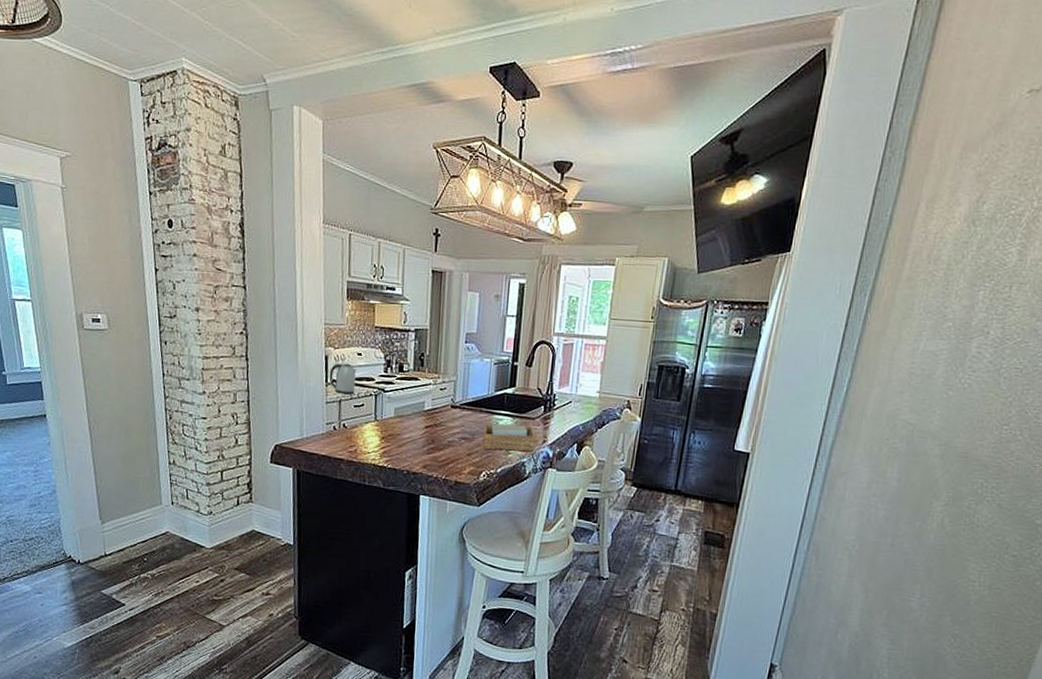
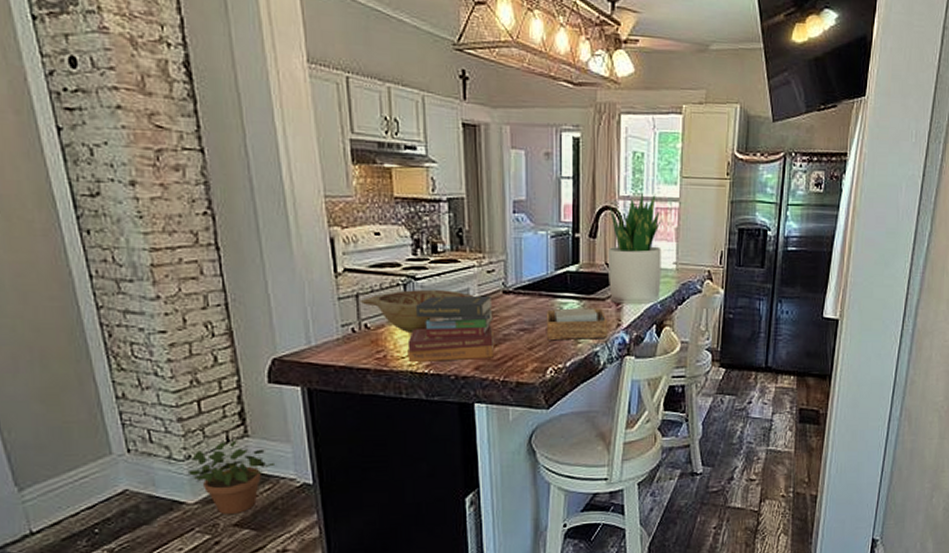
potted plant: none [209,503,268,561] -> present [189,440,274,515]
kettle: present [329,363,357,395] -> none [338,246,376,286]
decorative bowl: none [342,399,429,434] -> present [360,290,475,334]
books: none [372,406,442,460] -> present [407,295,495,363]
planter: none [539,331,591,426] -> present [607,193,663,305]

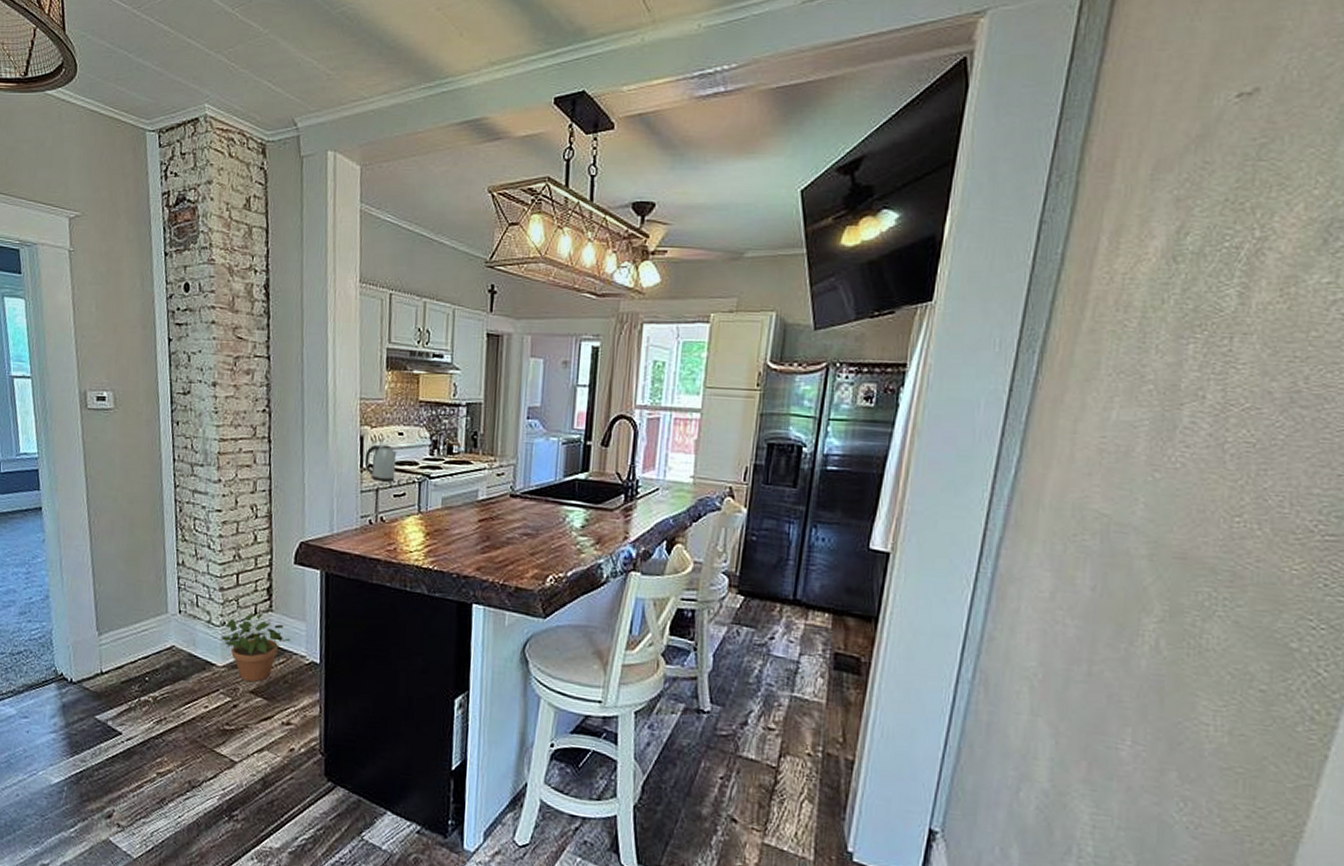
kettle: none [338,246,376,286] -> present [364,444,397,482]
decorative bowl: present [360,290,475,334] -> none [379,487,484,530]
books: present [407,295,495,363] -> none [415,495,499,560]
napkin holder: present [546,308,609,341] -> none [549,516,614,551]
planter: present [607,193,663,305] -> none [618,403,682,519]

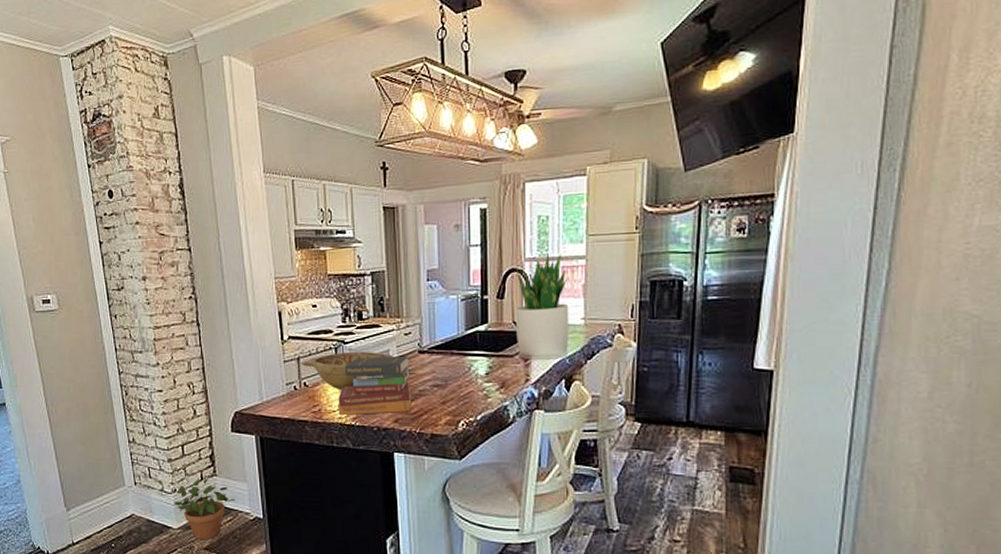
kettle: present [364,444,397,482] -> none [284,317,313,351]
decorative bowl: none [379,487,484,530] -> present [301,352,395,390]
books: none [415,495,499,560] -> present [338,355,412,416]
planter: none [618,403,682,519] -> present [514,253,570,361]

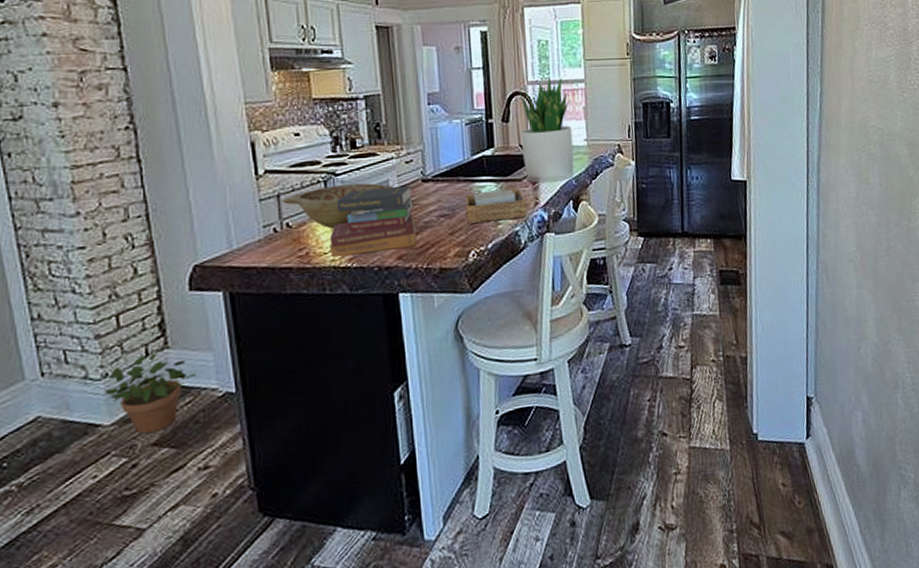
napkin holder: none [457,364,517,396] -> present [464,188,527,224]

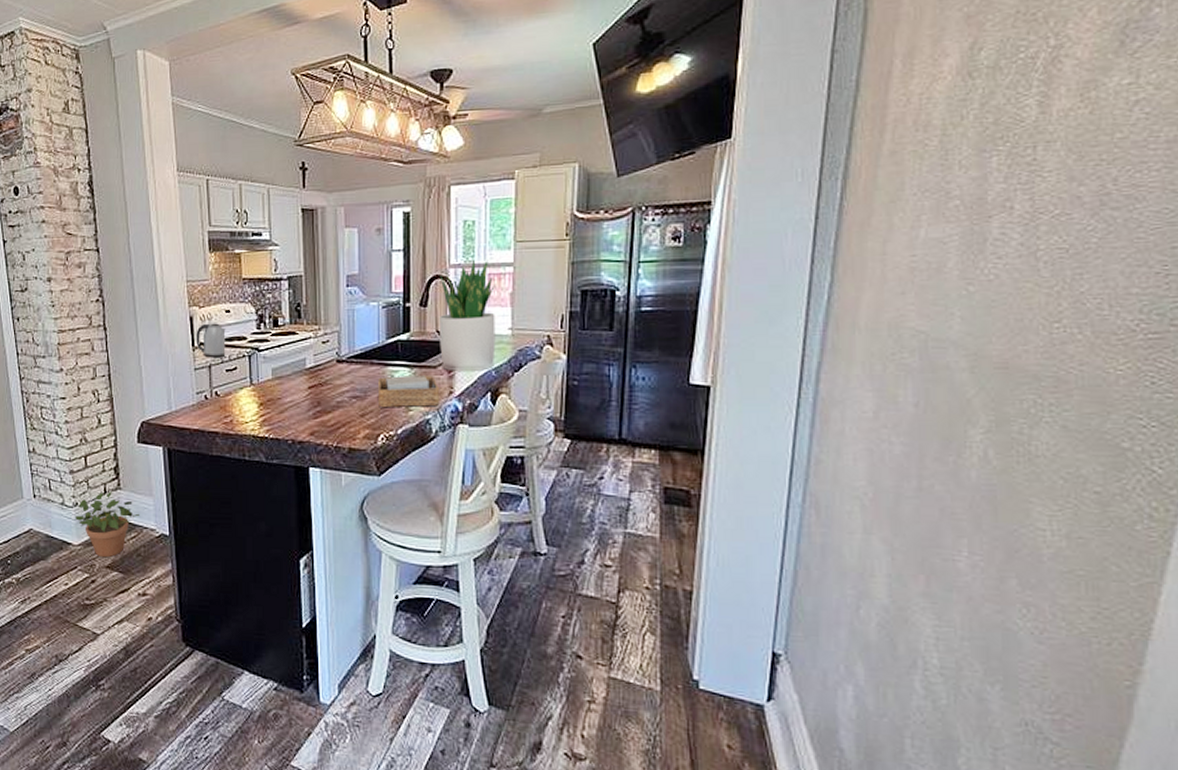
kettle: none [259,147,297,187] -> present [196,323,226,358]
decorative bowl: present [281,183,395,229] -> none [212,360,311,401]
books: present [329,185,417,258] -> none [251,364,329,428]

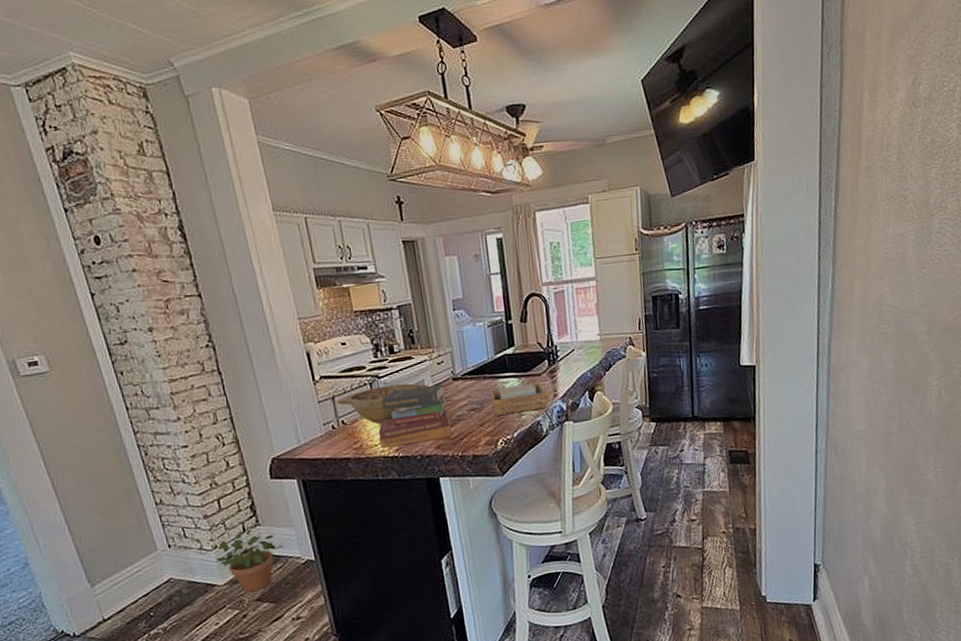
kettle: present [196,323,226,358] -> none [314,356,347,390]
decorative bowl: none [212,360,311,401] -> present [336,383,430,424]
books: none [251,364,329,428] -> present [378,383,452,449]
planter: present [438,260,497,373] -> none [534,276,589,377]

